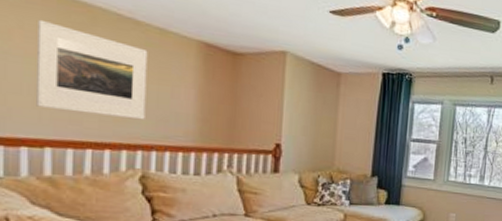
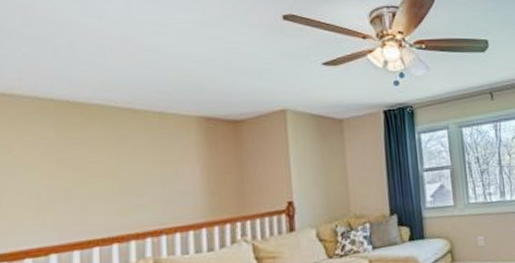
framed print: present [36,19,148,120] -> none [37,127,152,214]

